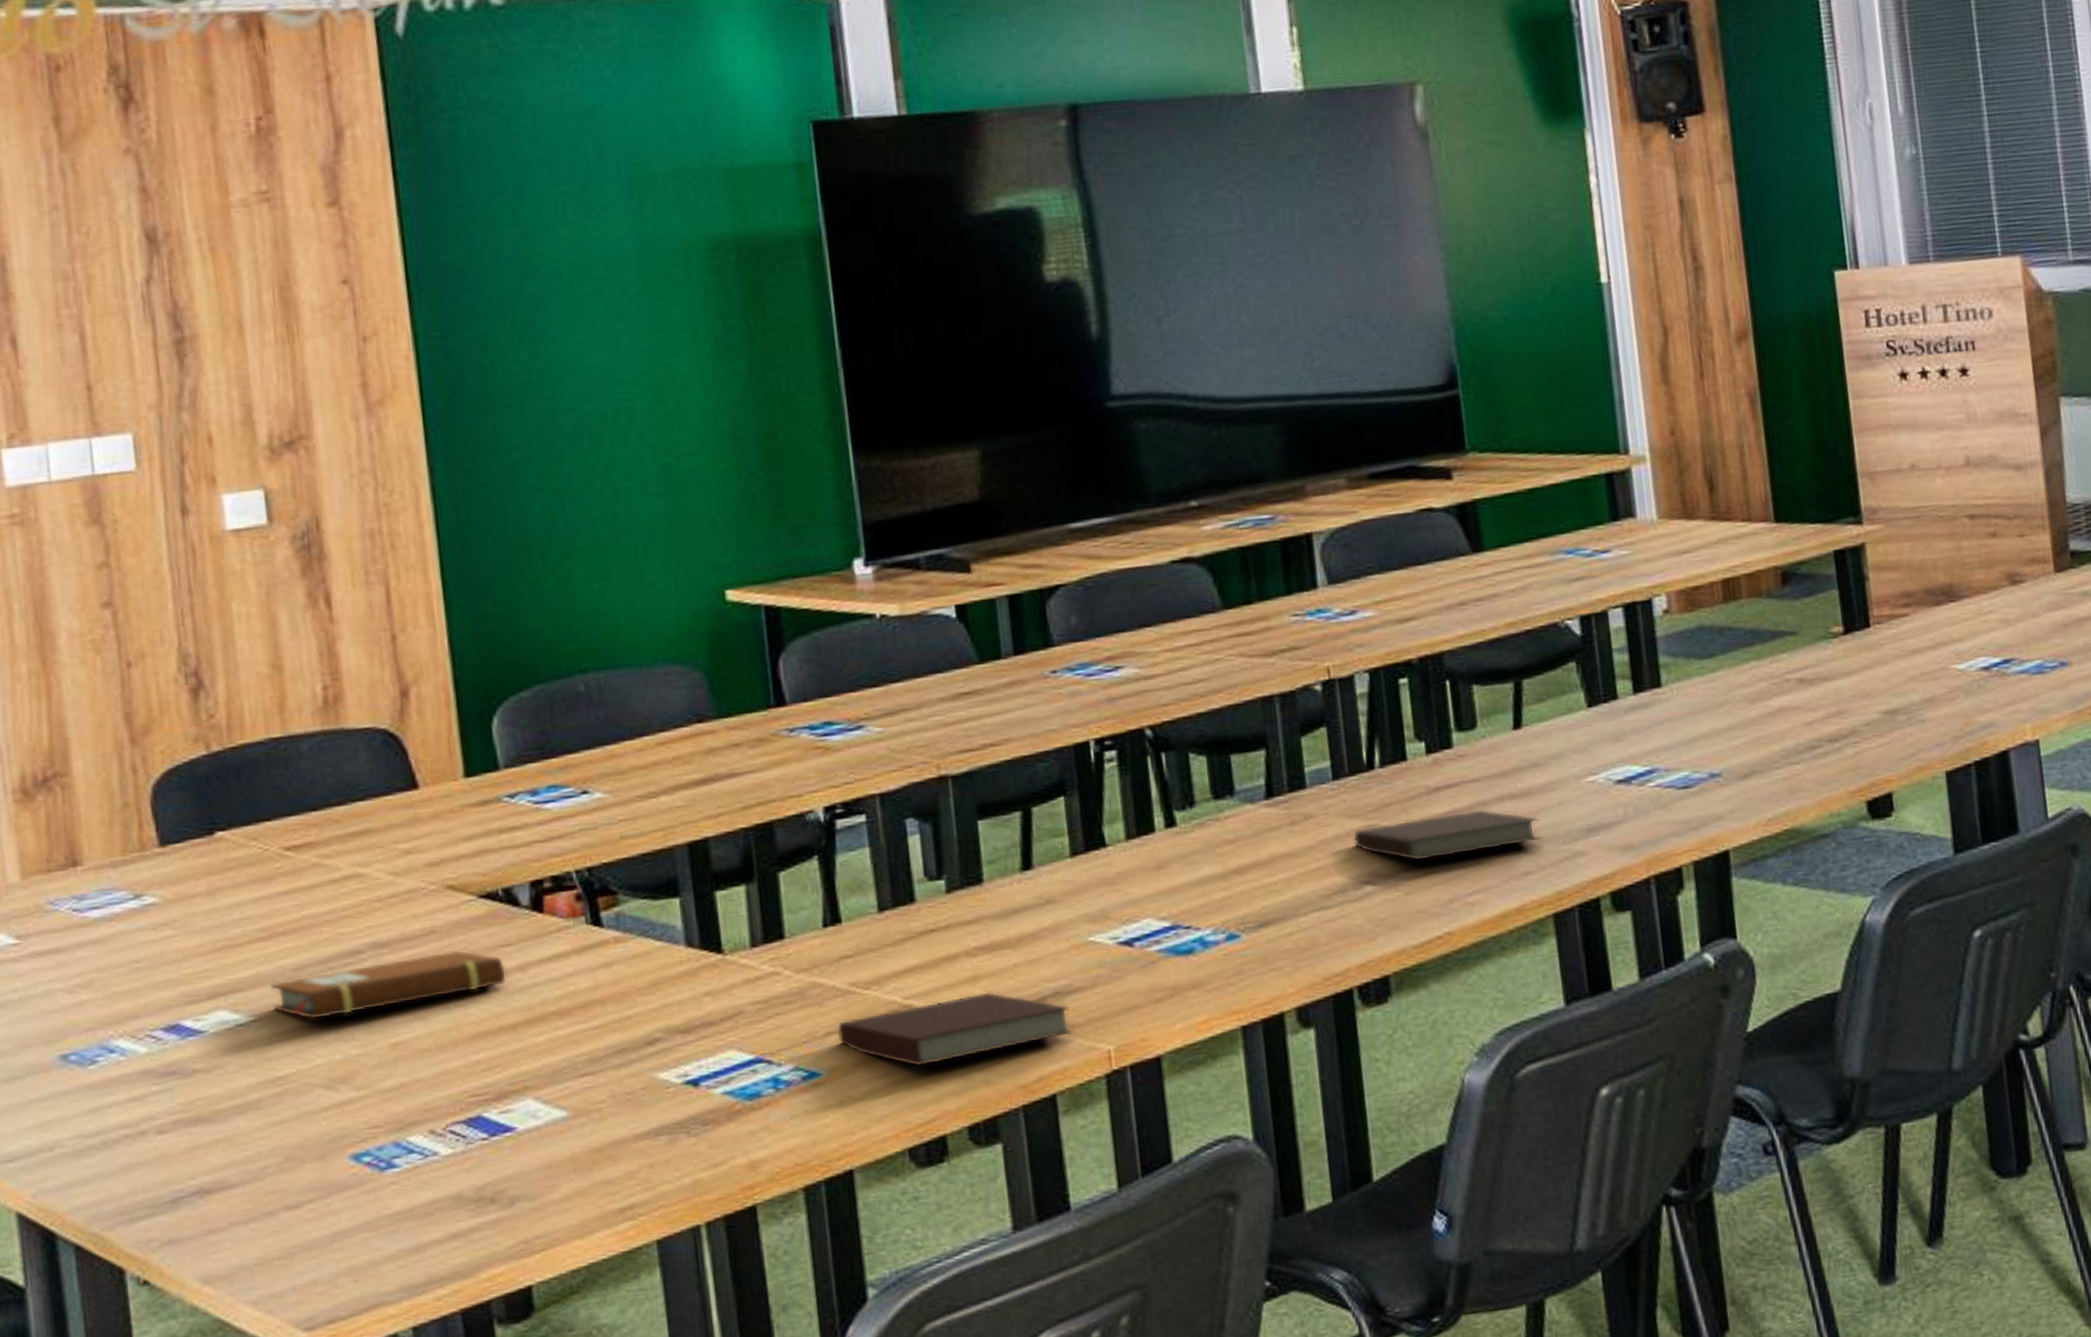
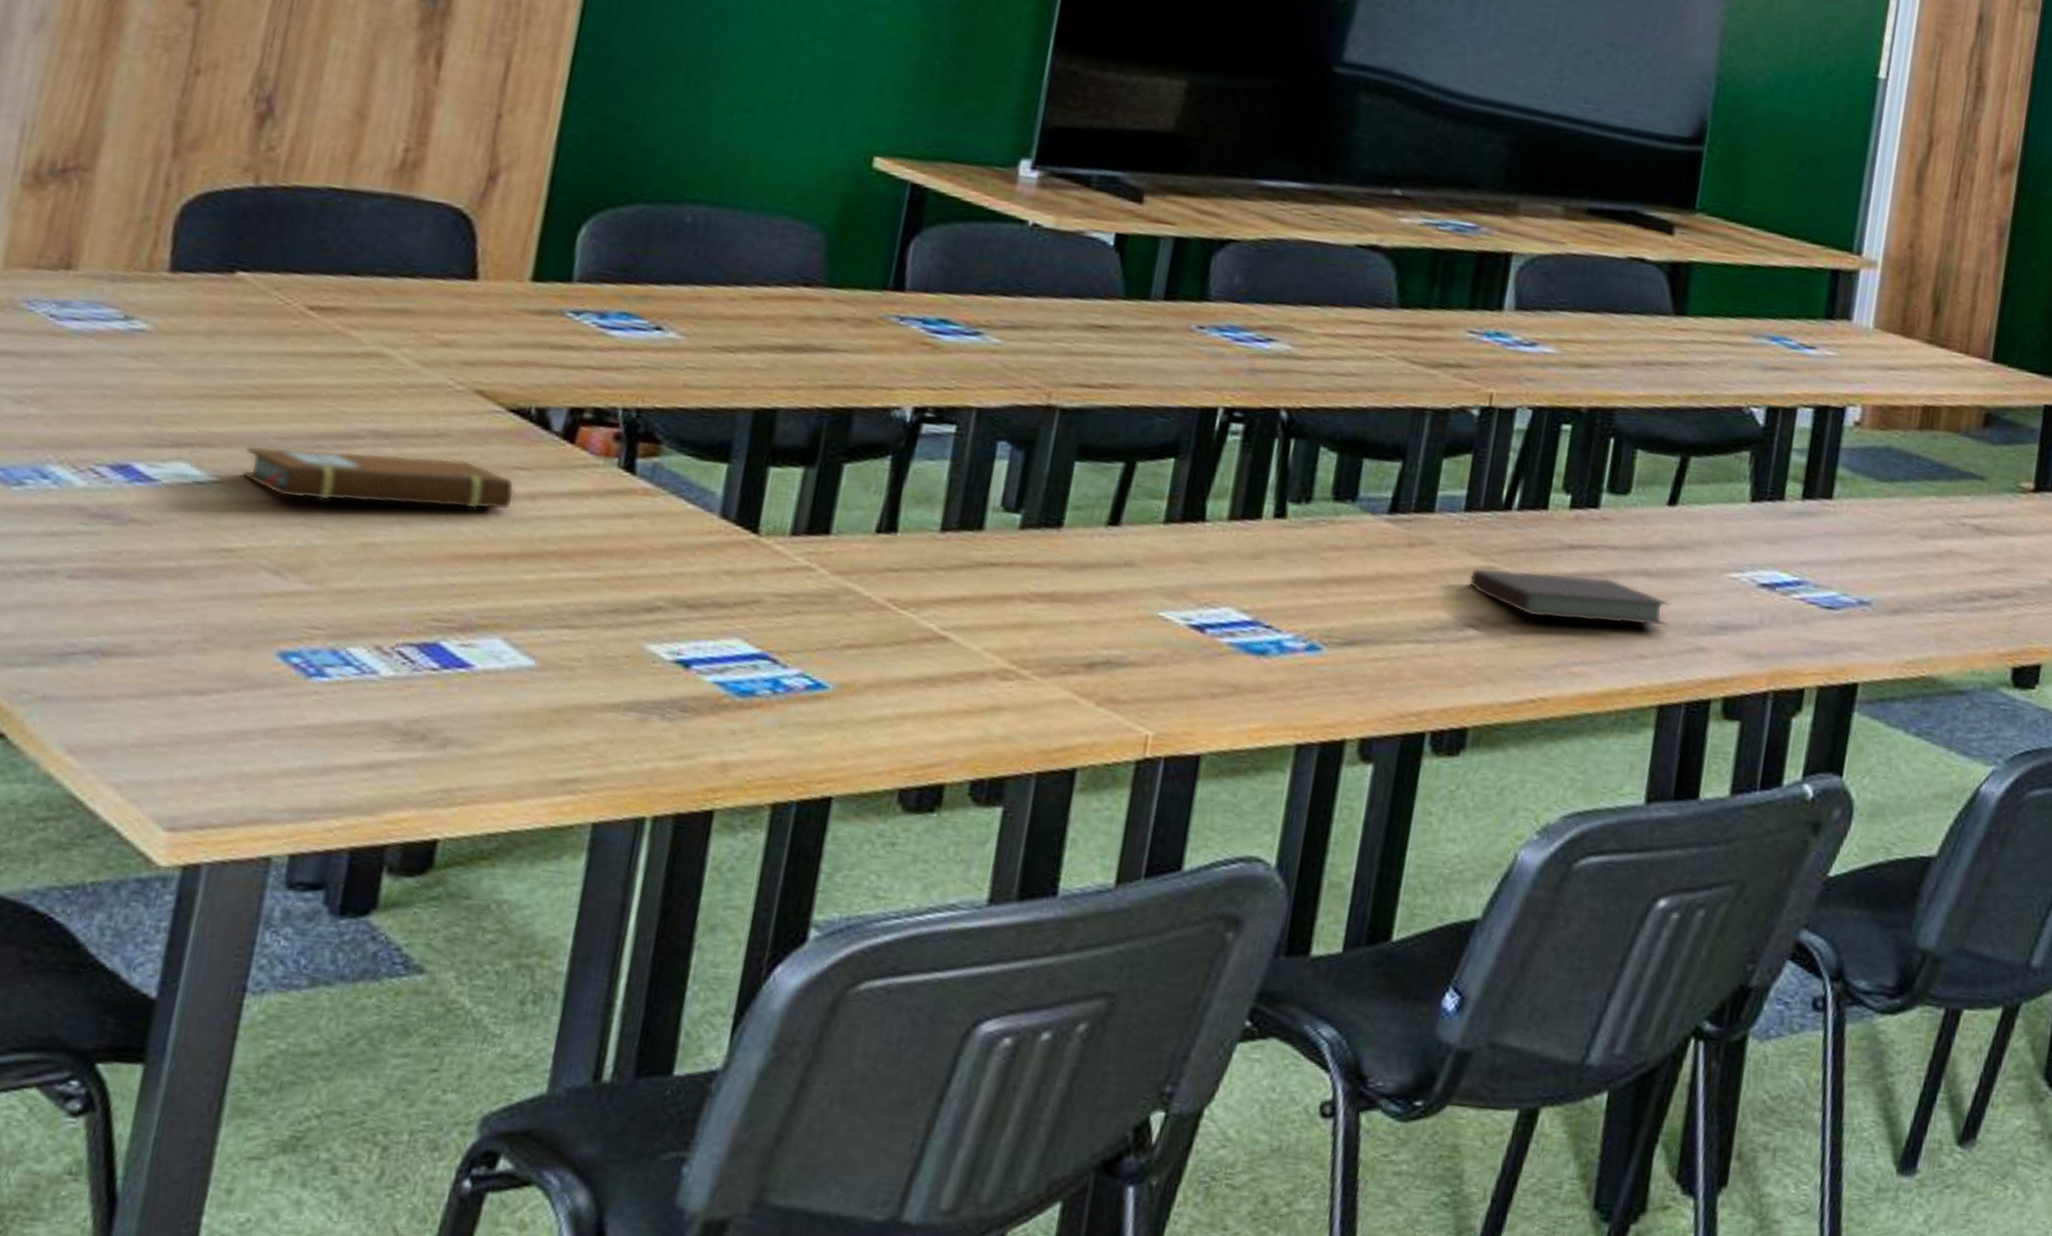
notebook: present [837,992,1073,1068] -> none [856,635,1117,710]

